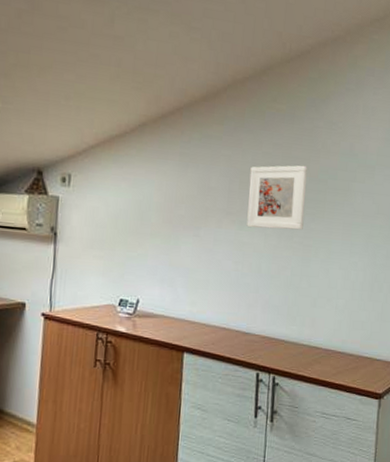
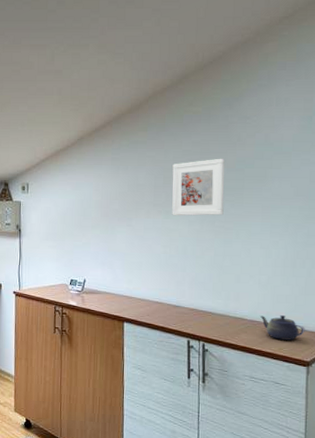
teapot: none [334,344,379,371] -> present [259,315,305,341]

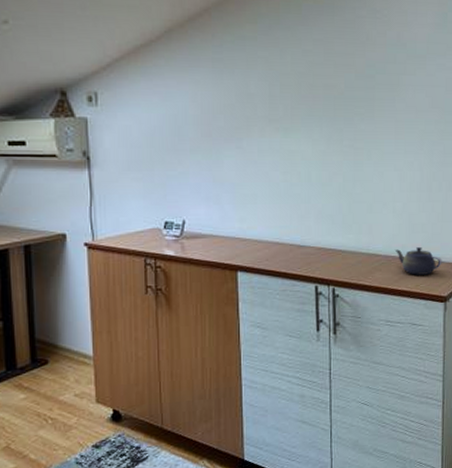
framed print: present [172,158,225,216] -> none [290,61,353,134]

